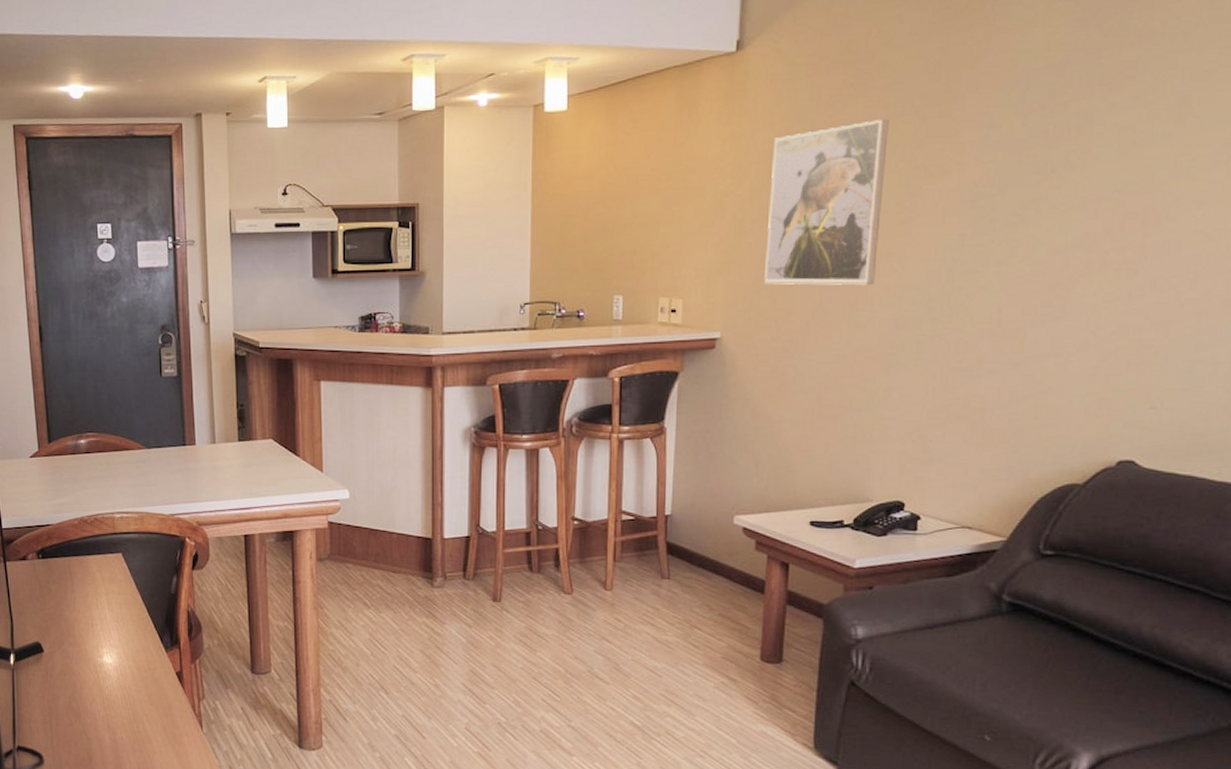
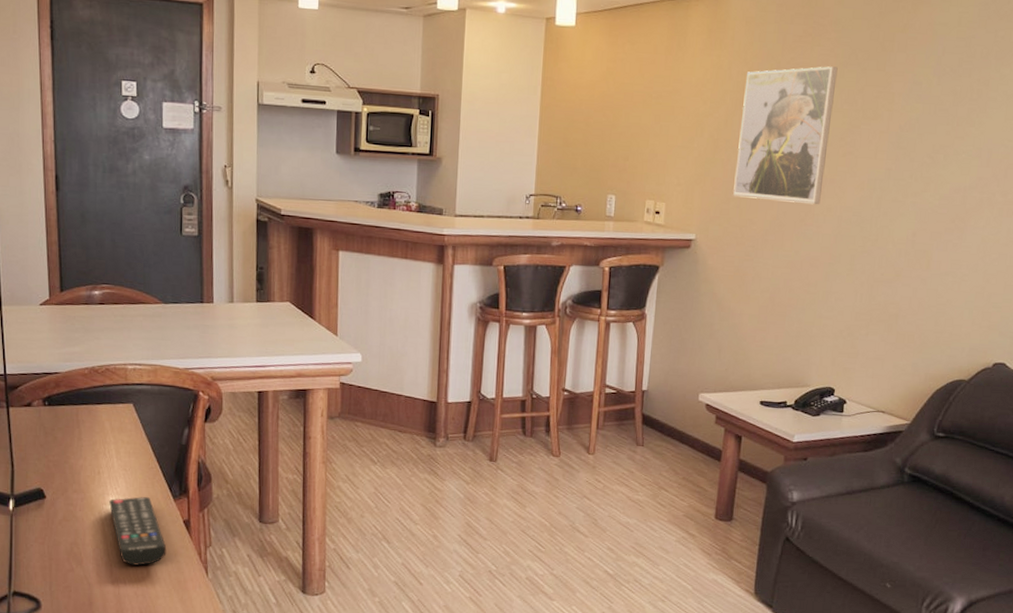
remote control: none [103,648,161,720] -> present [109,496,167,566]

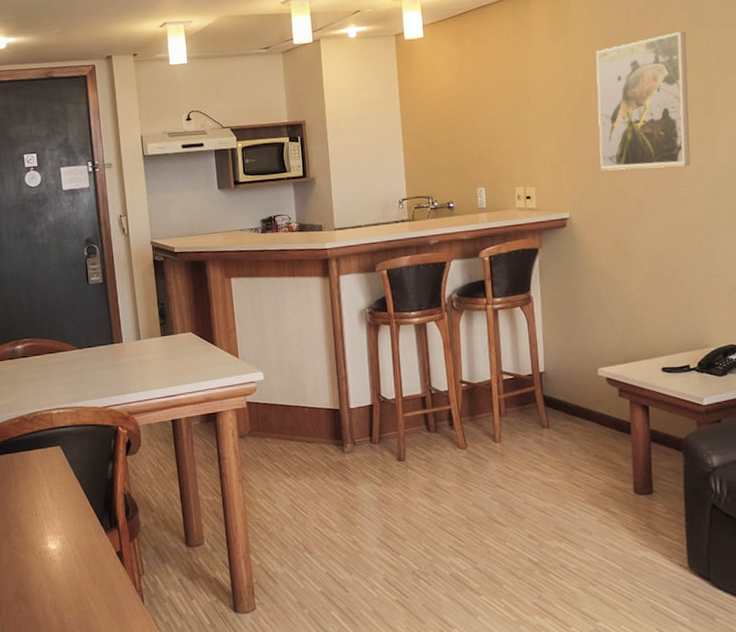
remote control: present [109,496,167,566] -> none [48,532,104,601]

